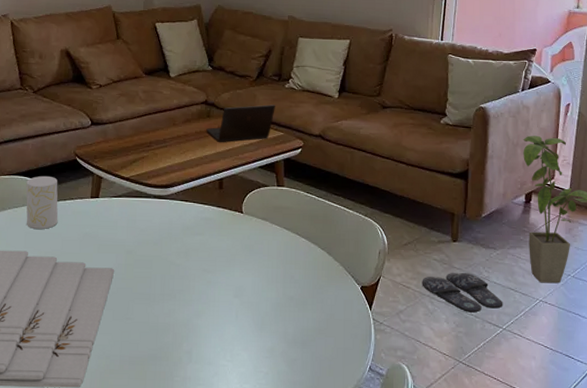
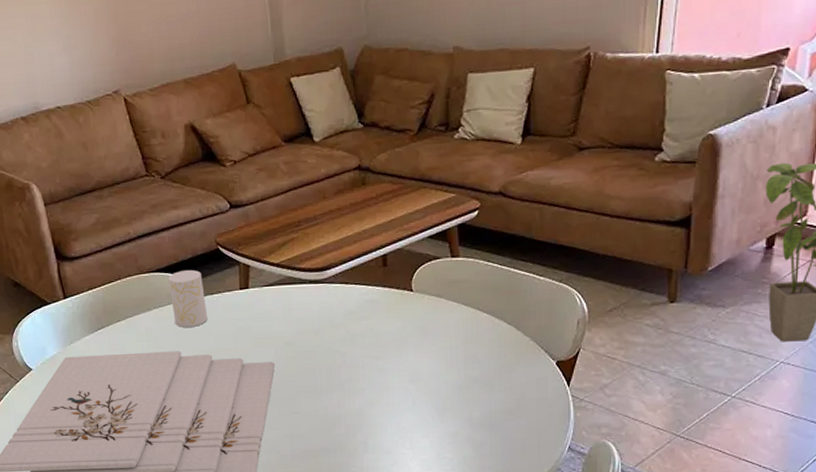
laptop: present [206,104,275,142] -> none [362,161,444,213]
slippers: present [422,272,503,313] -> none [631,336,733,381]

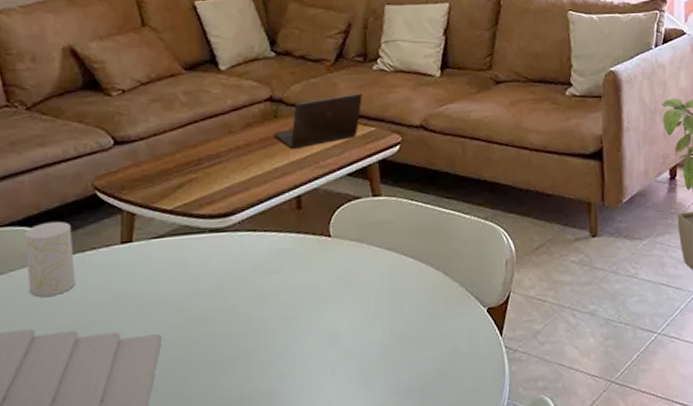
laptop: none [362,161,444,213] -> present [274,93,362,149]

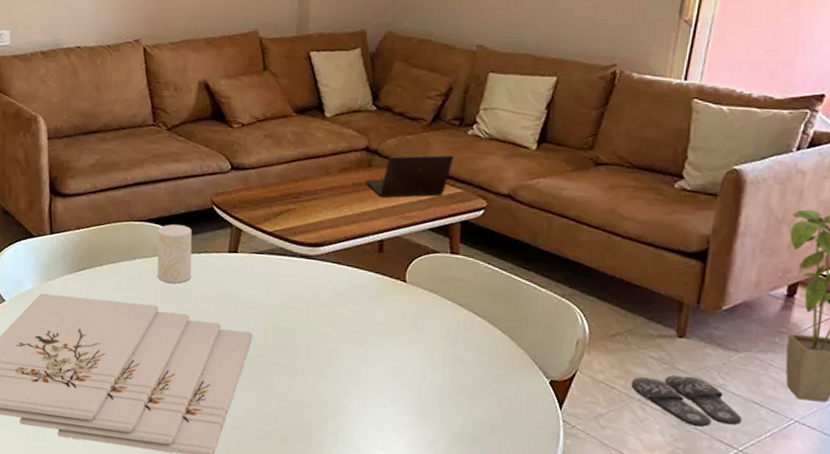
slippers: none [560,272,656,320] -> present [631,375,742,427]

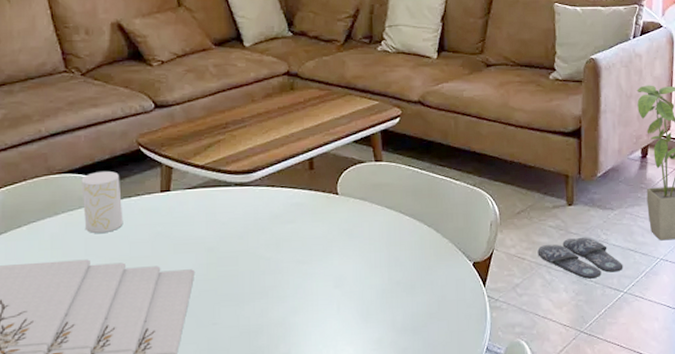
laptop: present [366,154,454,198] -> none [290,71,368,117]

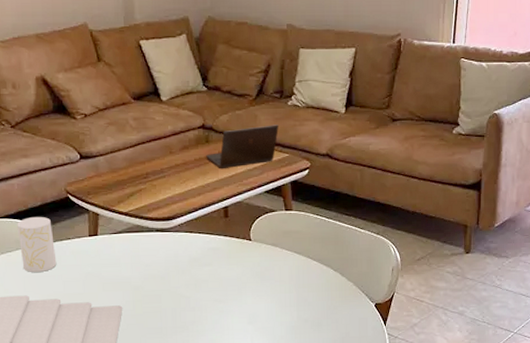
laptop: none [290,71,368,117] -> present [206,125,279,168]
slippers: present [537,237,623,279] -> none [435,282,515,320]

